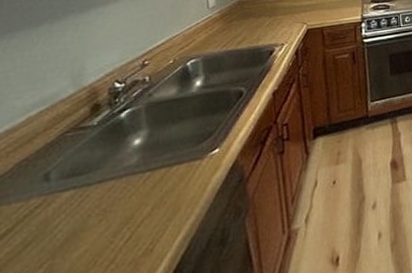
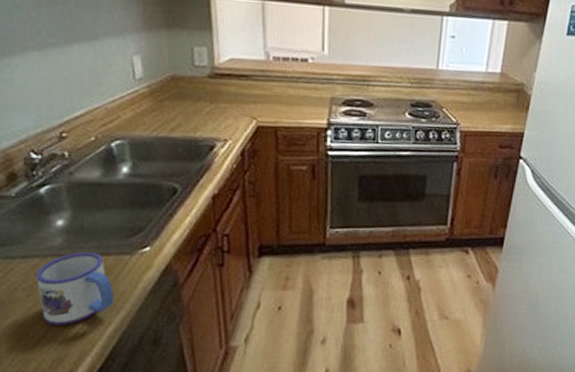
mug: none [110,163,184,247] -> present [36,251,114,325]

